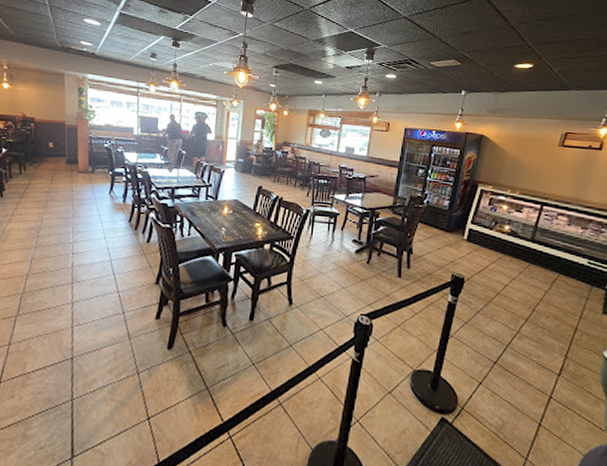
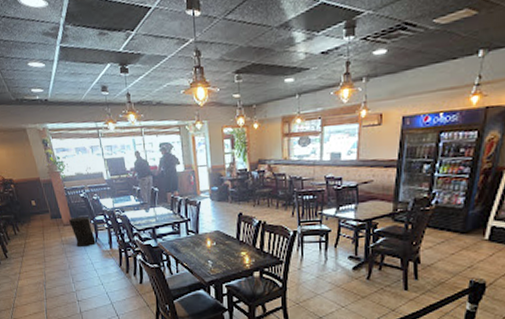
trash can: none [85,165,110,197] -> present [69,216,96,247]

